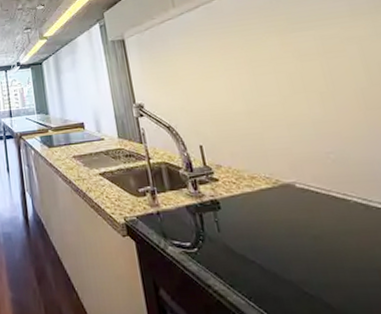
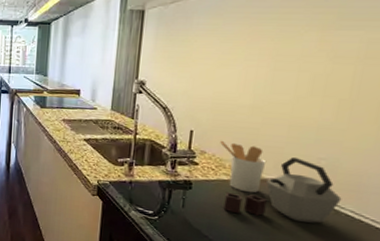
utensil holder: none [231,150,286,202] -> present [220,140,265,193]
kettle: none [255,156,366,229] -> present [223,157,342,223]

